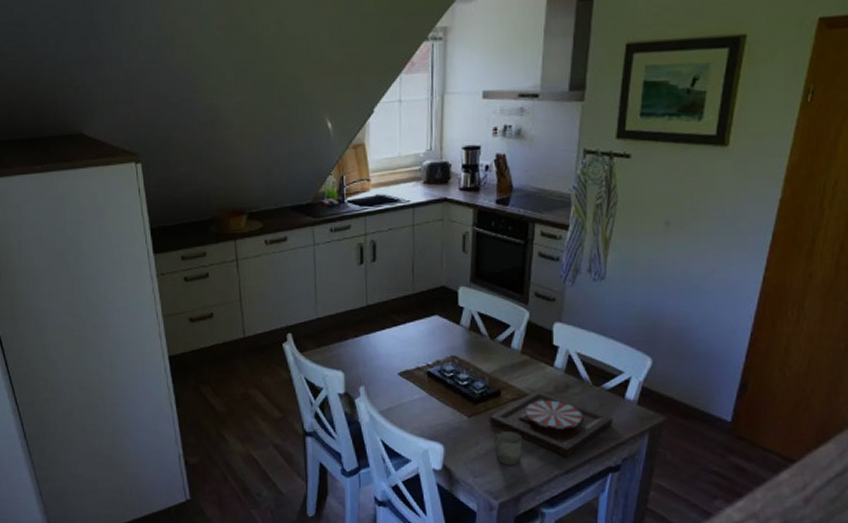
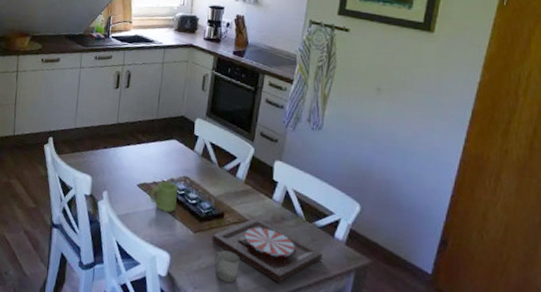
mug: none [414,364,446,399] -> present [149,181,179,212]

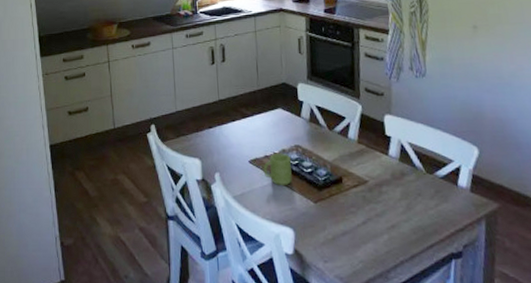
plate: present [212,218,323,283] -> none [334,178,451,242]
cup: present [214,250,241,283] -> none [339,217,367,250]

